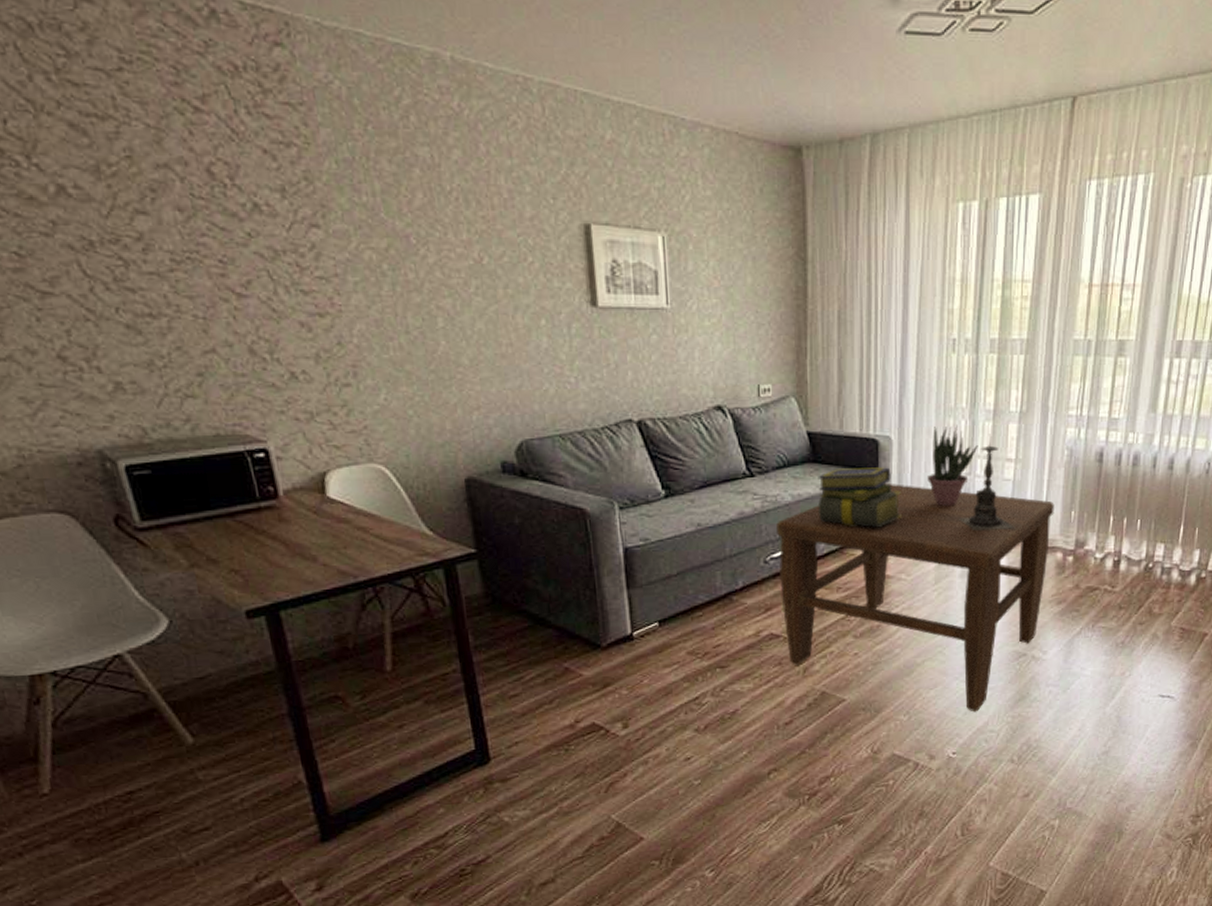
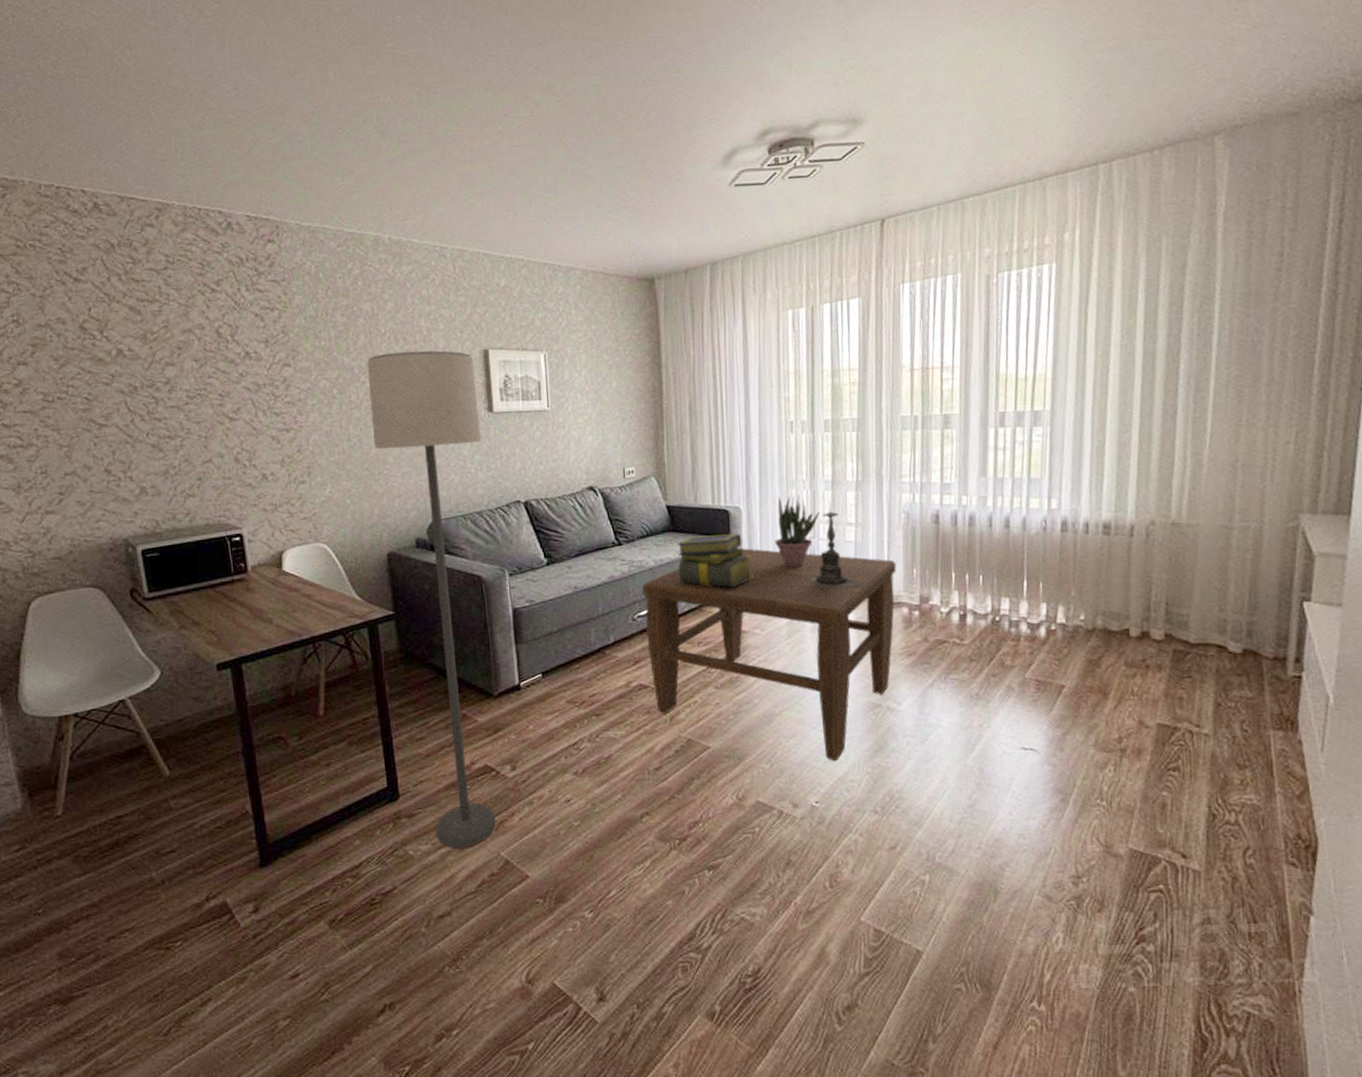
lamp: none [427,219,606,813] -> present [366,350,496,849]

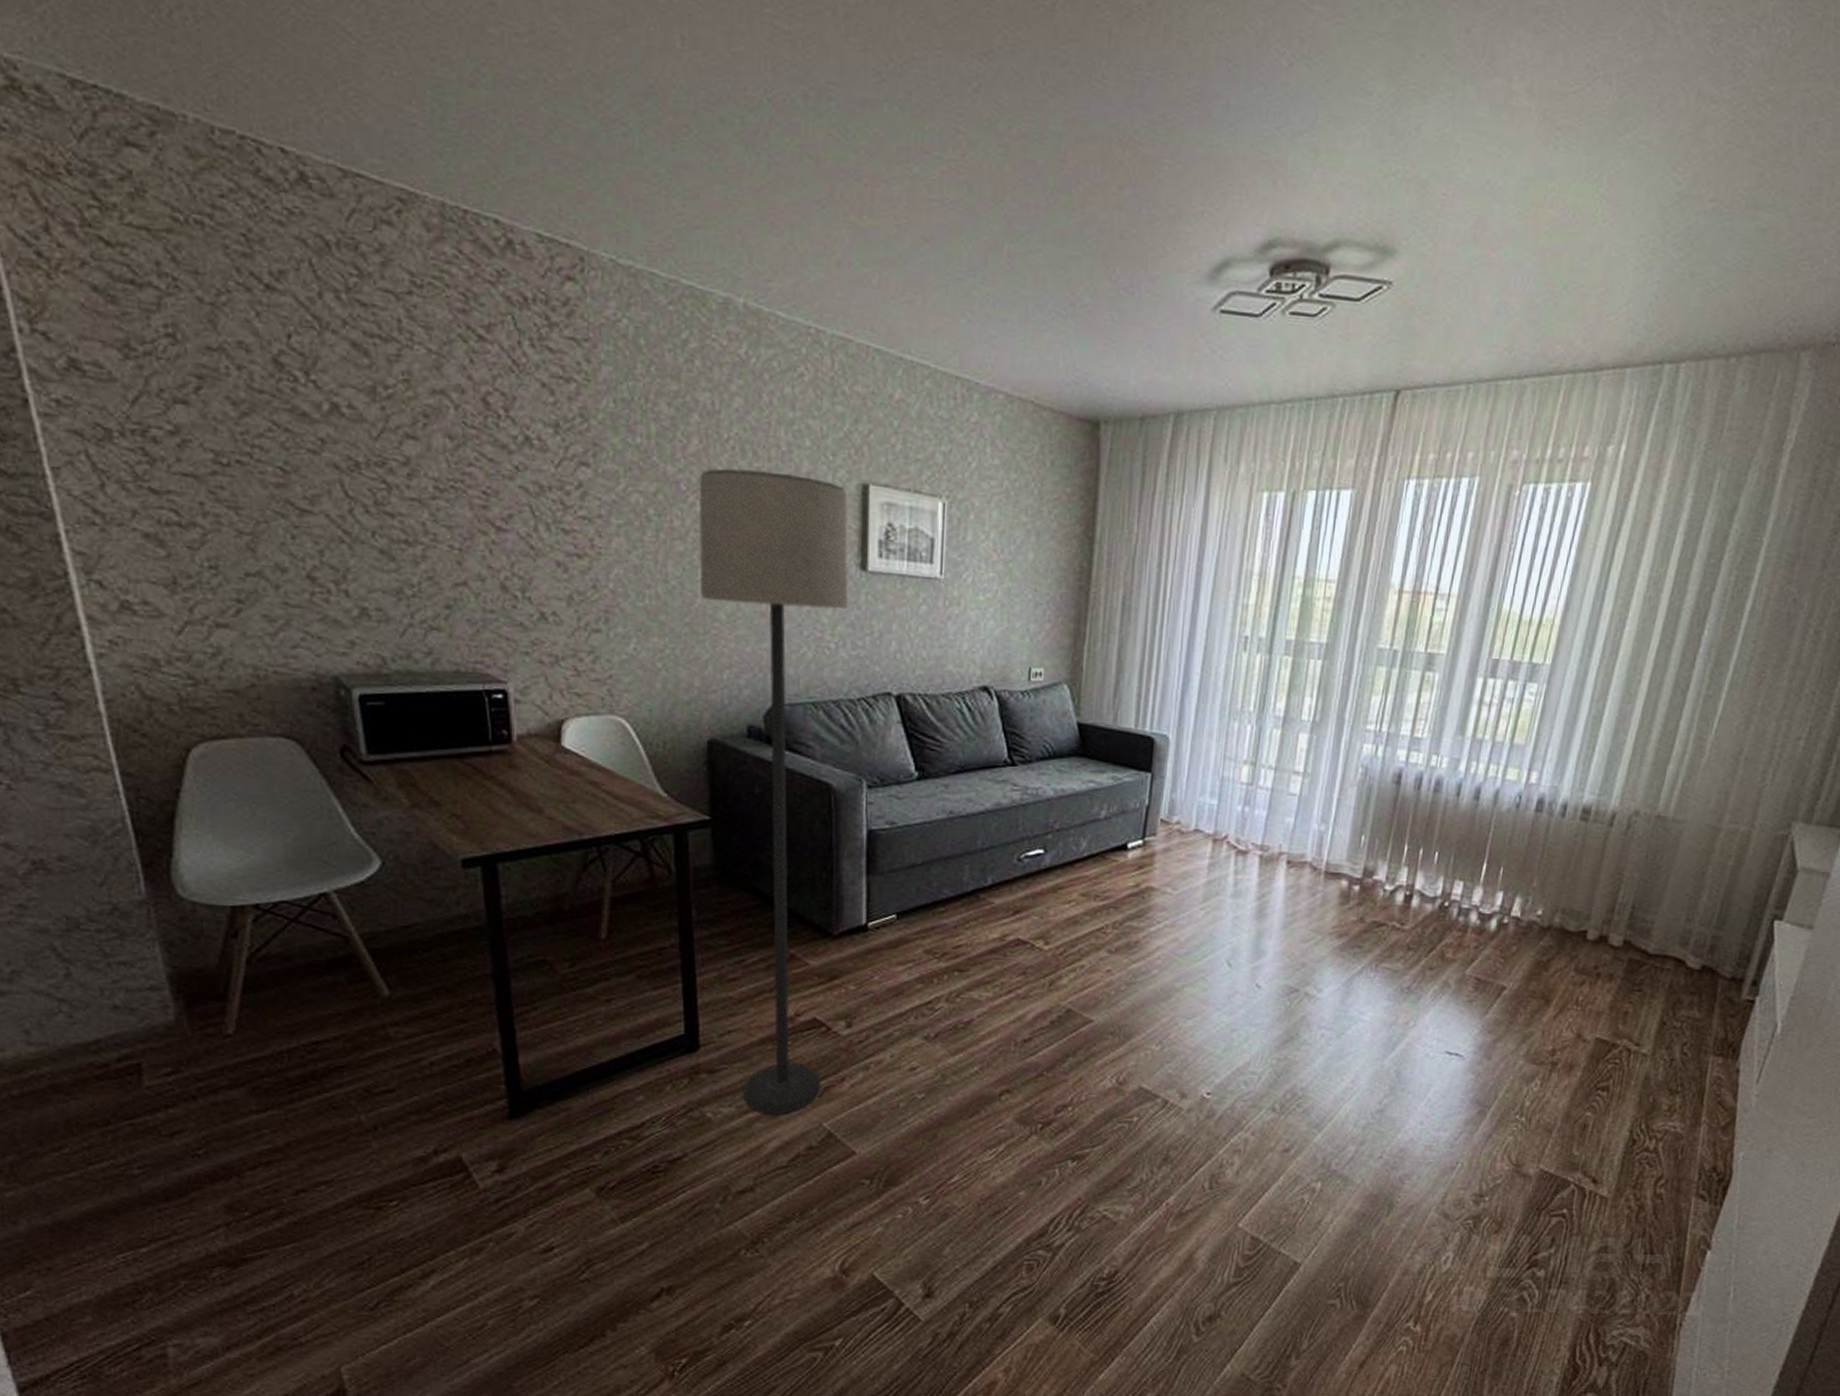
coffee table: present [641,547,897,762] -> none [1033,785,1343,1050]
stack of books: present [677,533,753,588] -> none [1082,765,1174,834]
potted plant: present [775,495,820,568] -> none [1204,729,1264,819]
candle holder: present [806,501,861,589] -> none [1236,742,1298,849]

